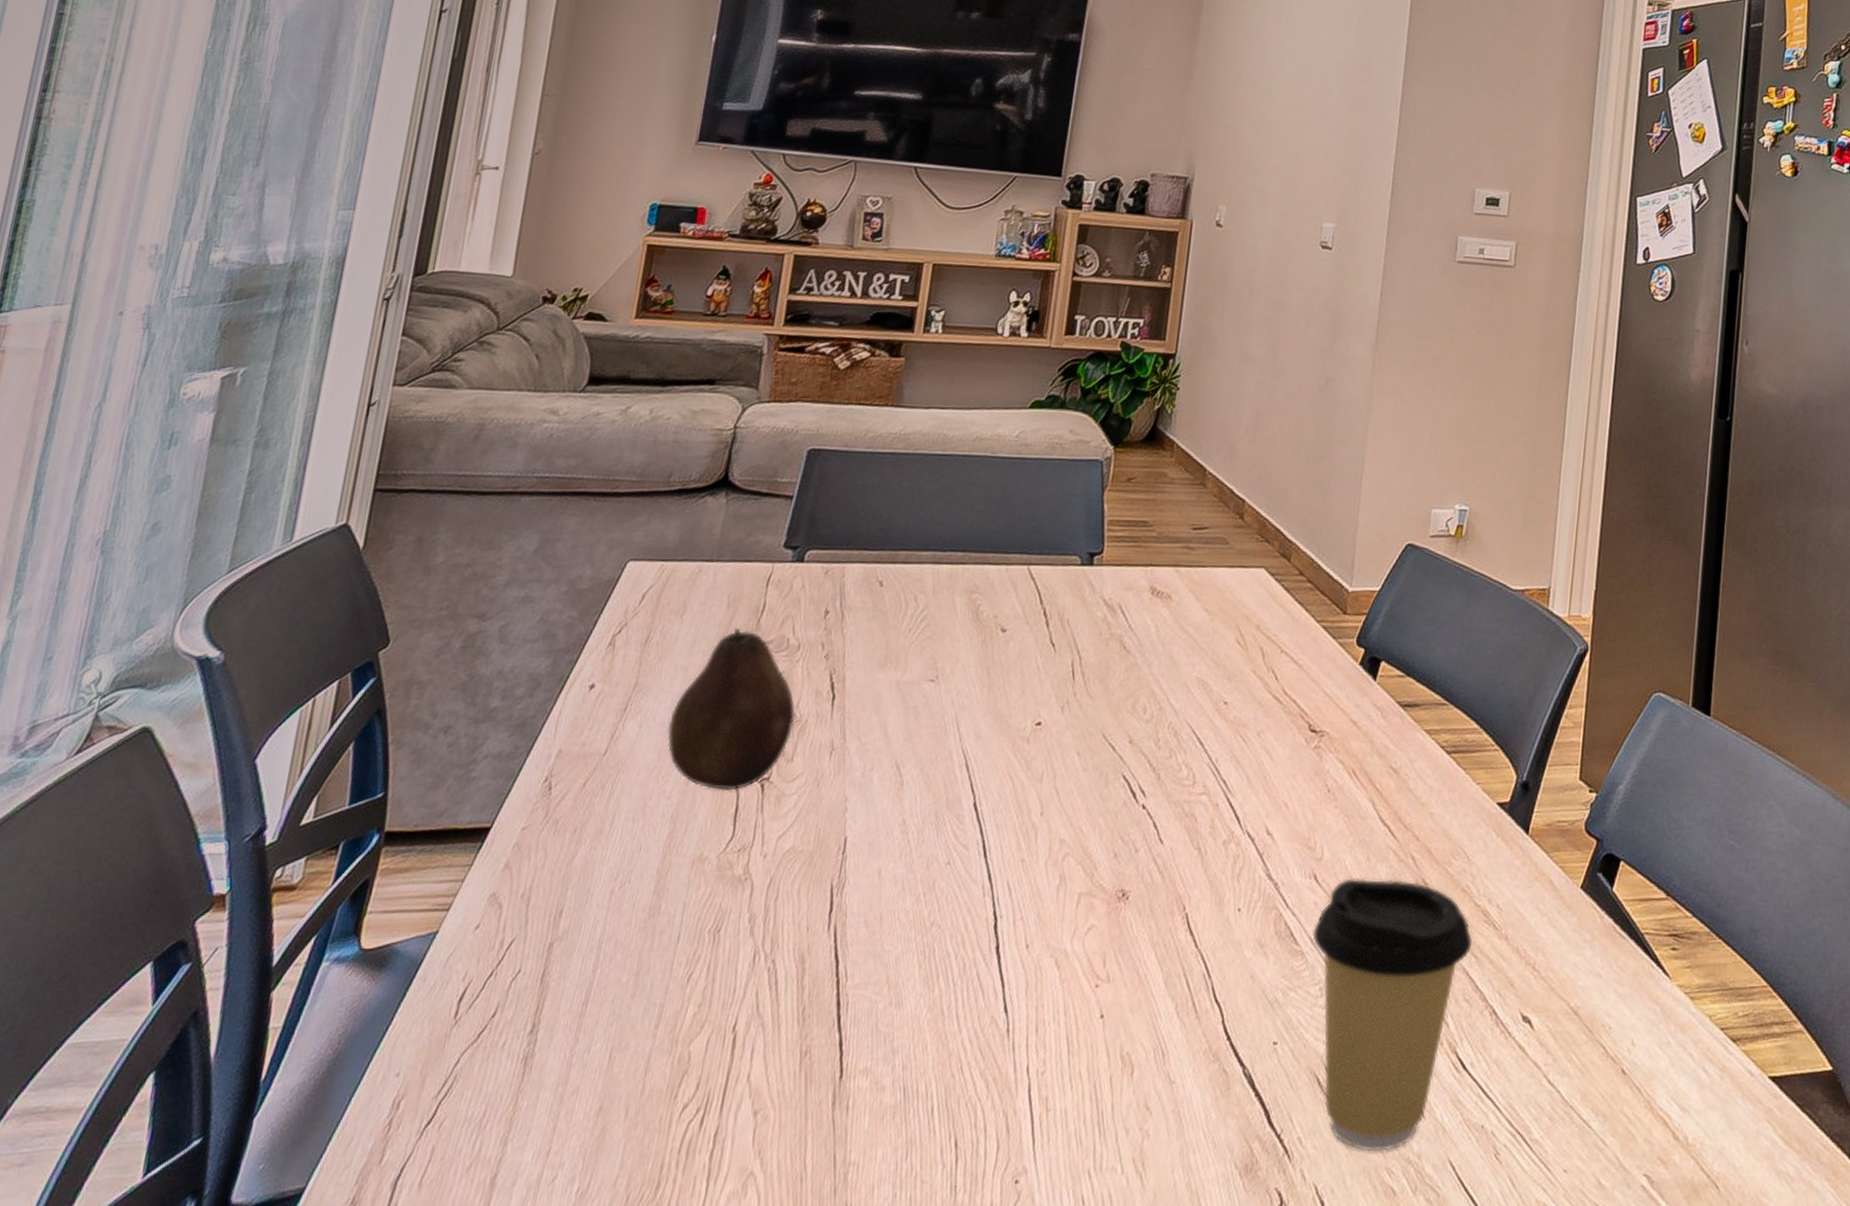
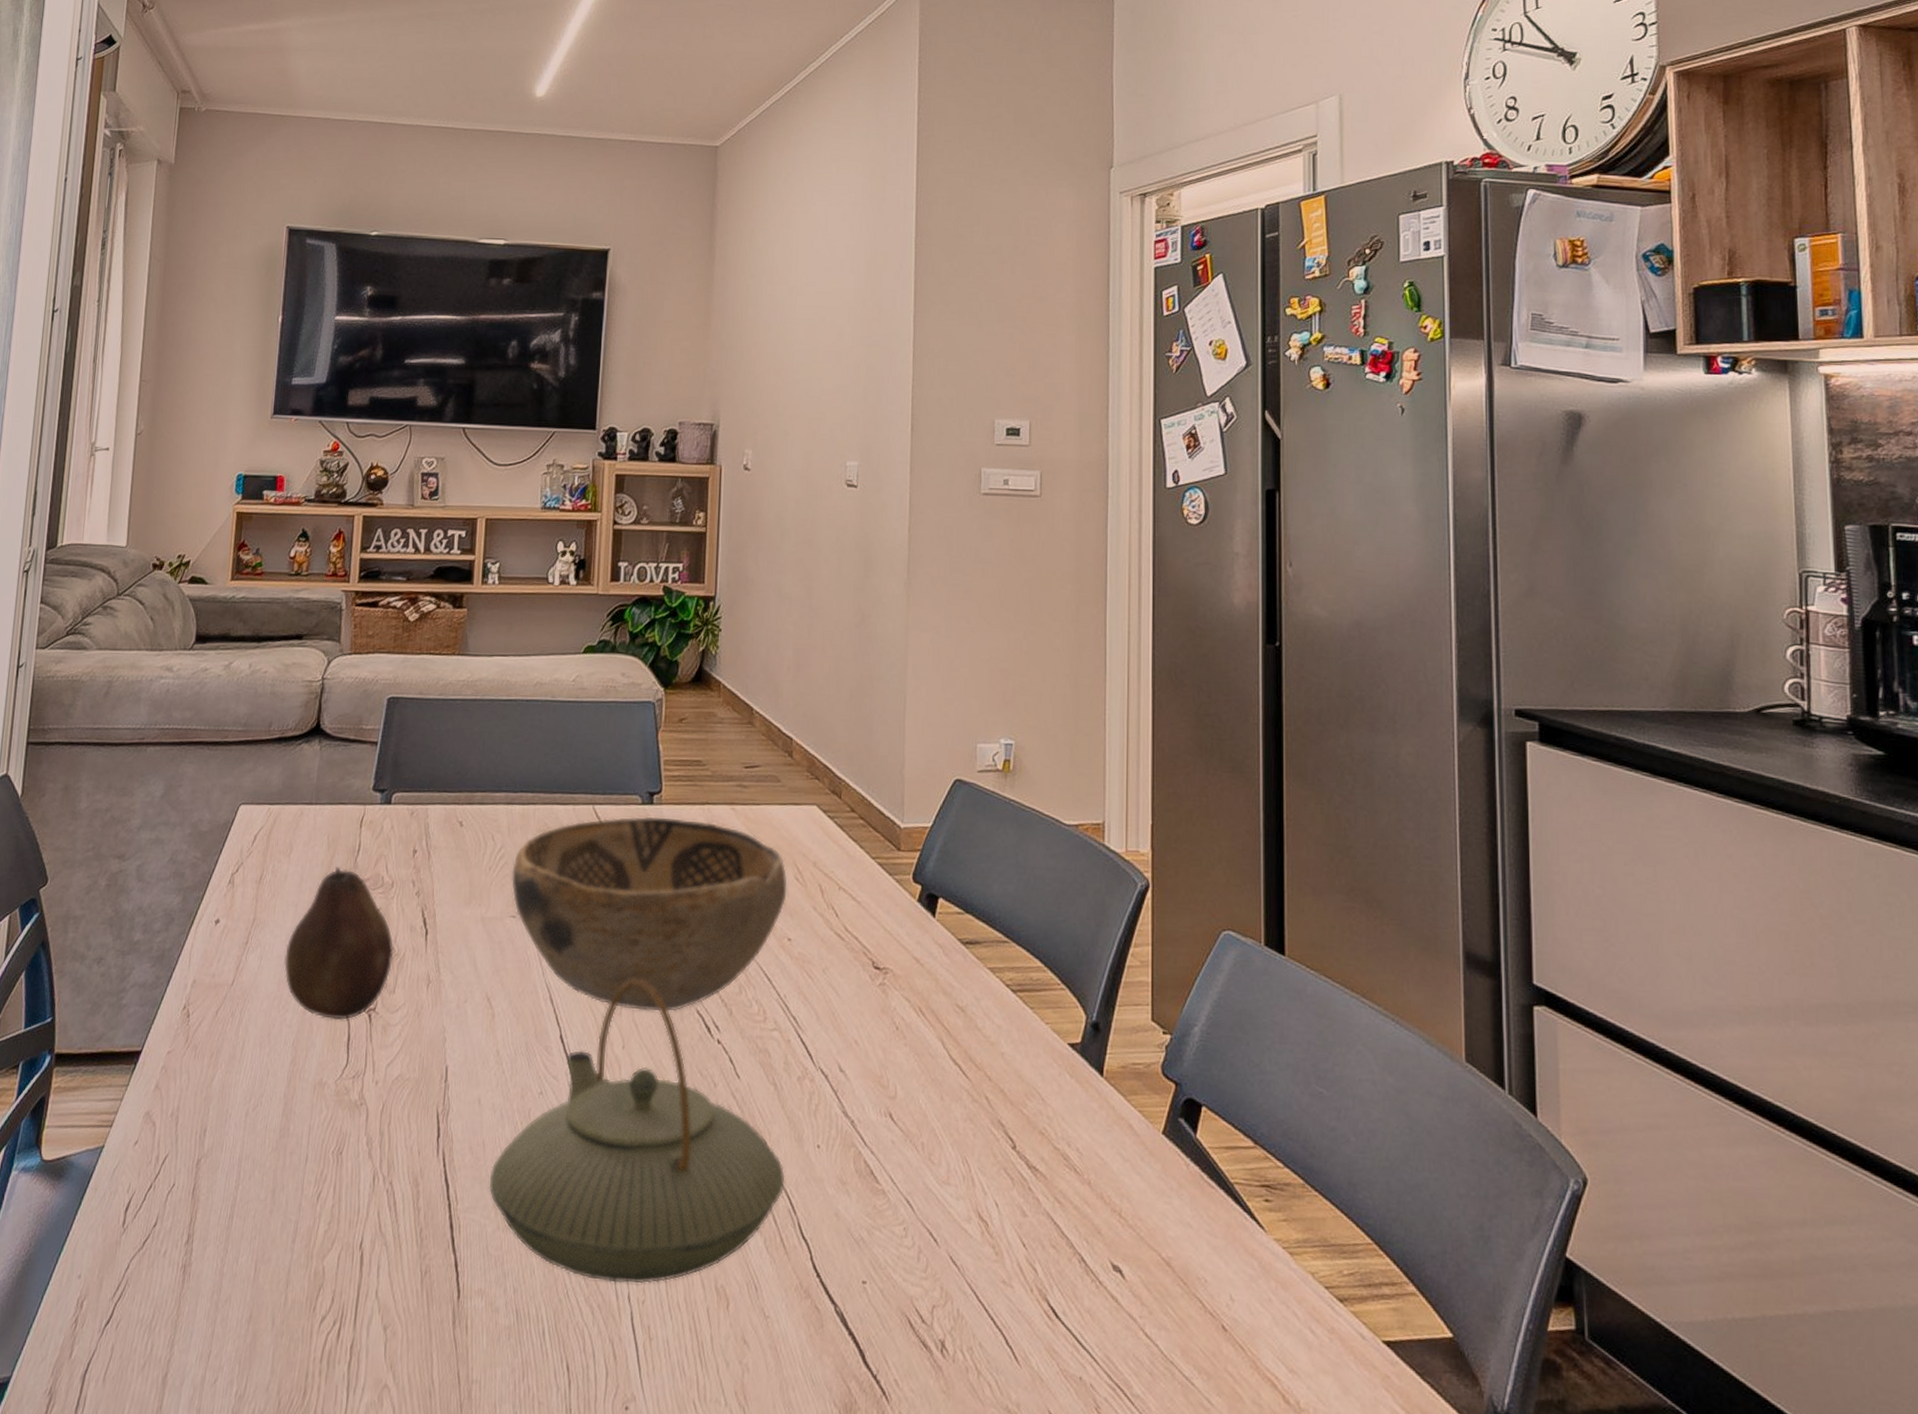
teapot: none [883,743,1203,1055] -> present [489,978,785,1284]
decorative bowl: none [932,577,1229,779] -> present [511,816,788,1013]
coffee cup: present [1312,878,1472,1152] -> none [893,1117,1055,1399]

